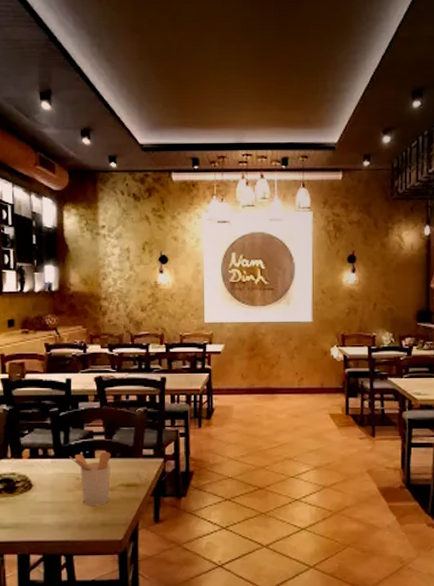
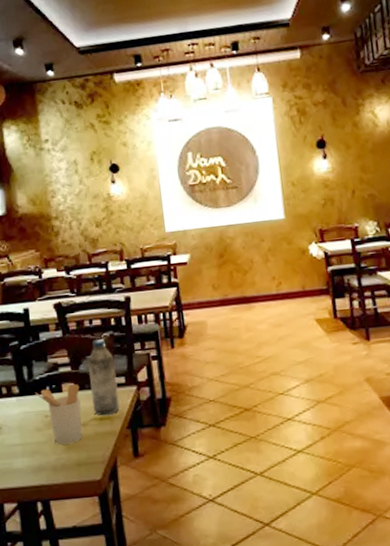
water bottle: none [120,414,146,483] -> present [87,339,120,416]

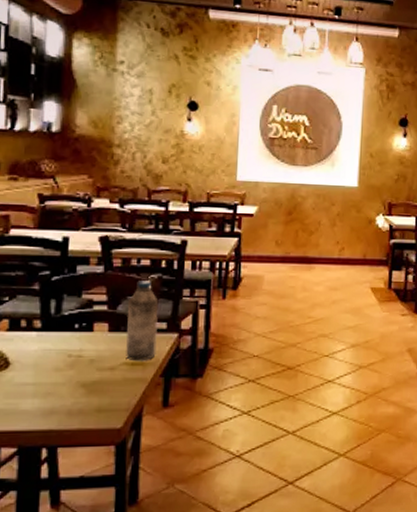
utensil holder: present [35,384,83,445] -> none [61,325,114,388]

